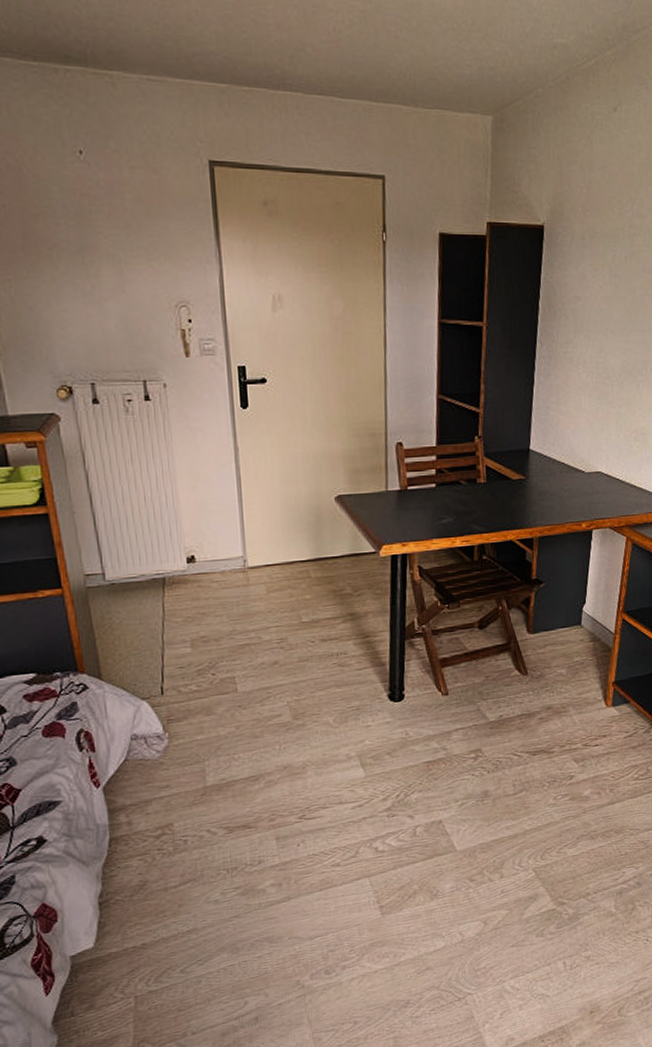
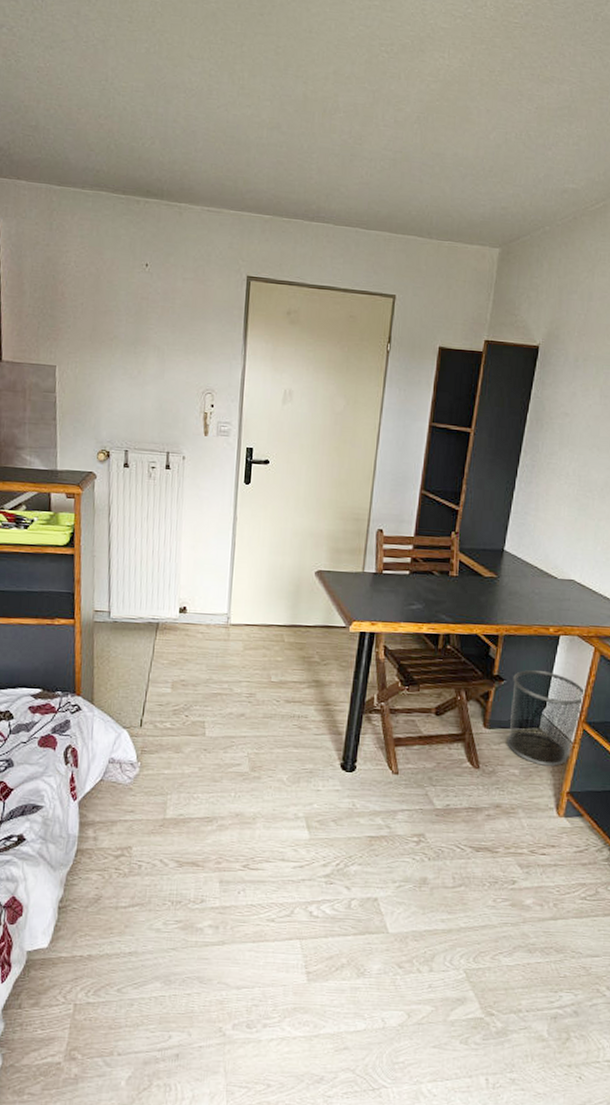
waste bin: none [551,567,622,661] -> present [507,669,586,766]

